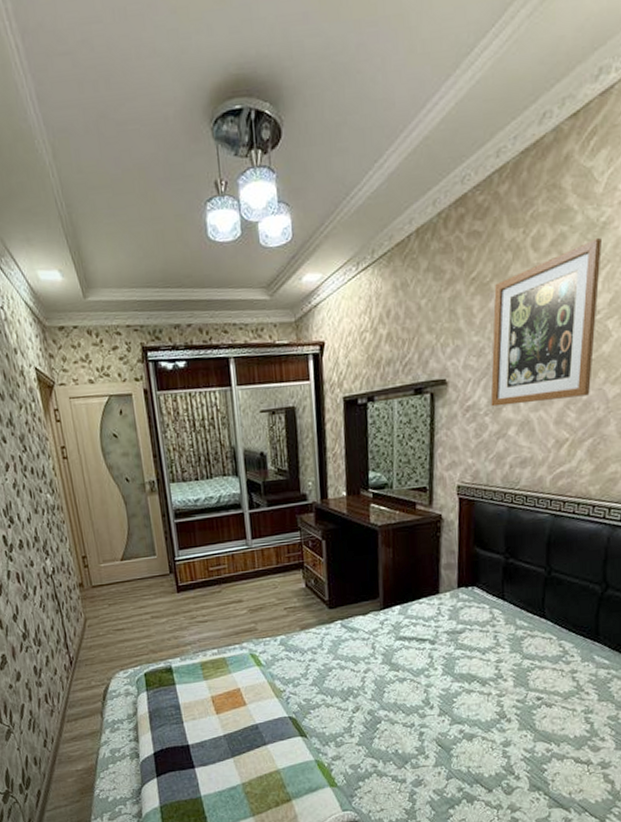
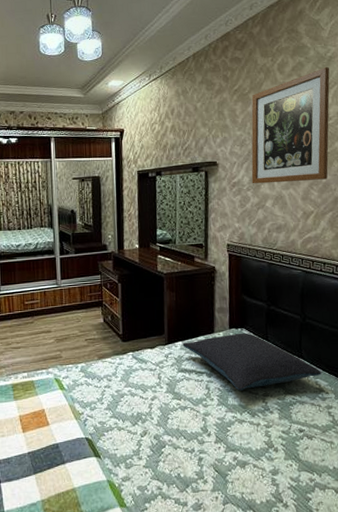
pillow: none [401,591,567,658] -> present [182,333,322,391]

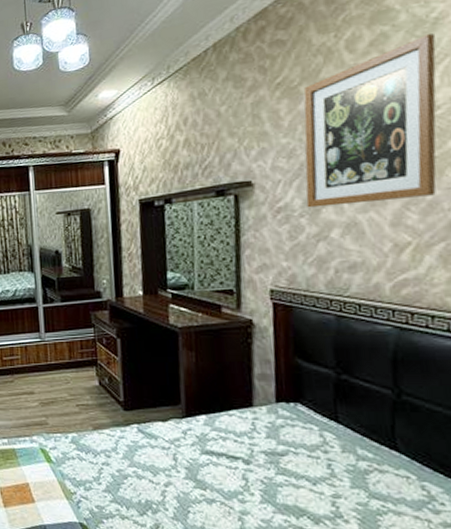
pillow: present [182,333,322,391] -> none [206,409,432,487]

